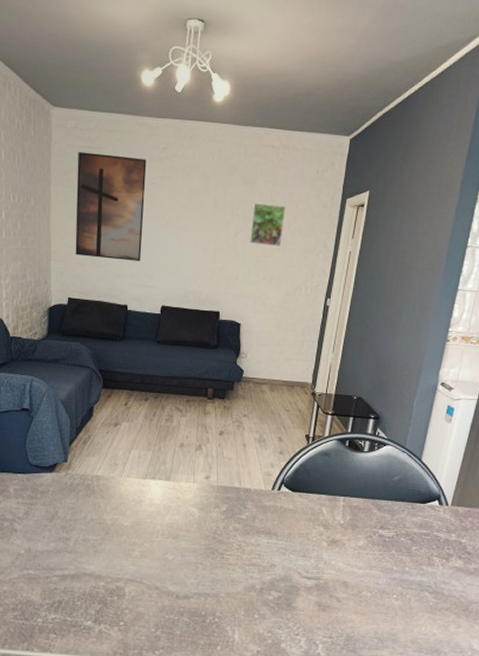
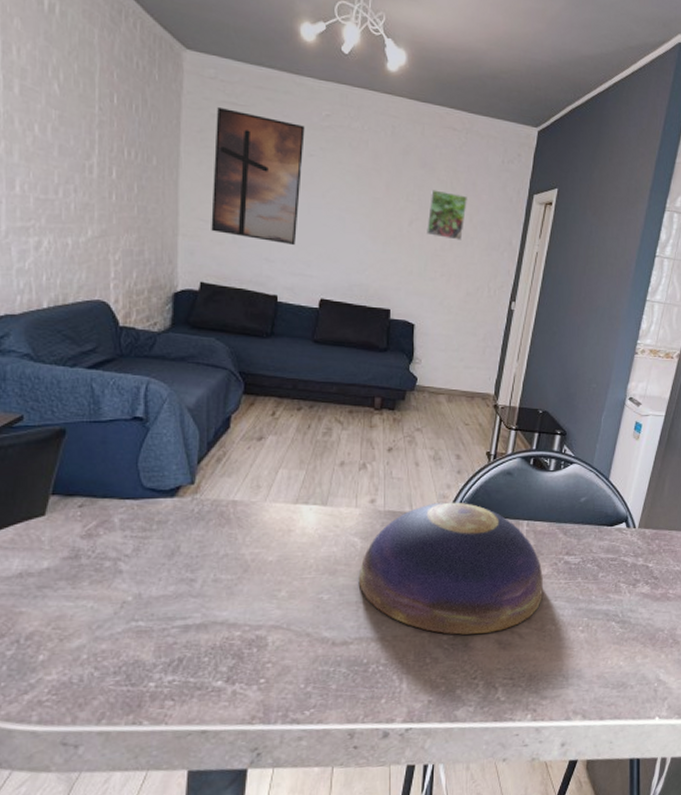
decorative bowl: none [197,479,359,596] -> present [358,502,543,635]

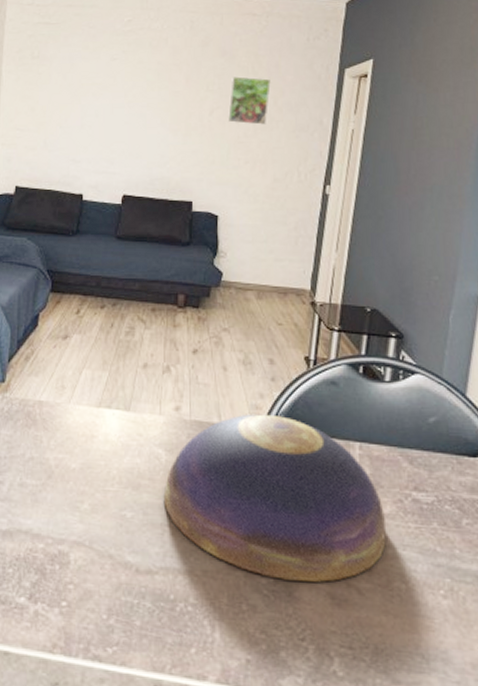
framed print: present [211,106,305,246] -> none [26,28,108,145]

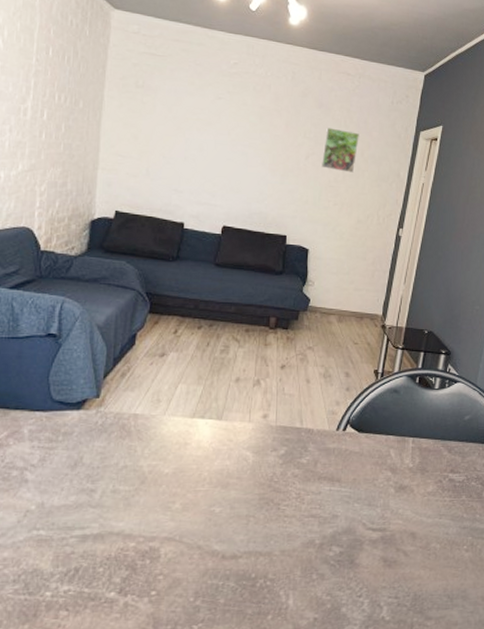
decorative bowl: present [163,414,386,582] -> none [249,418,428,551]

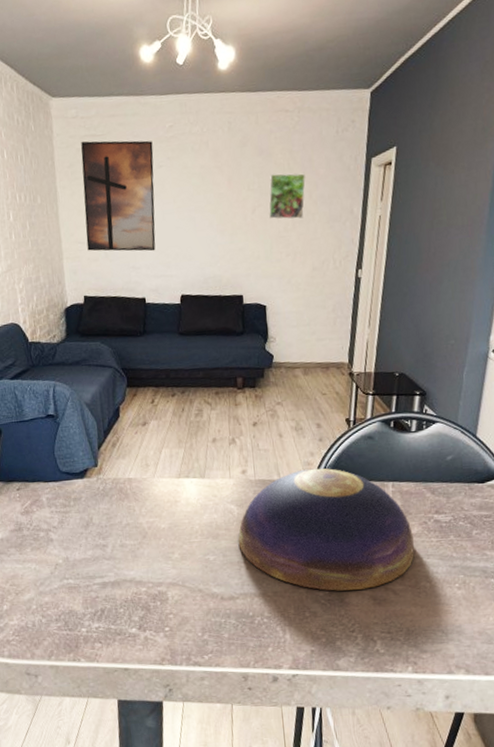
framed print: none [127,57,215,178] -> present [81,140,156,251]
decorative bowl: none [249,418,428,551] -> present [238,468,415,591]

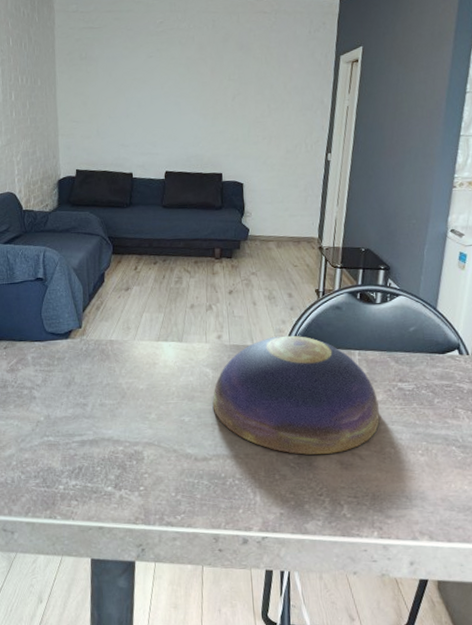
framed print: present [81,140,156,251] -> none [79,32,145,131]
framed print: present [269,173,306,220] -> none [247,66,281,107]

